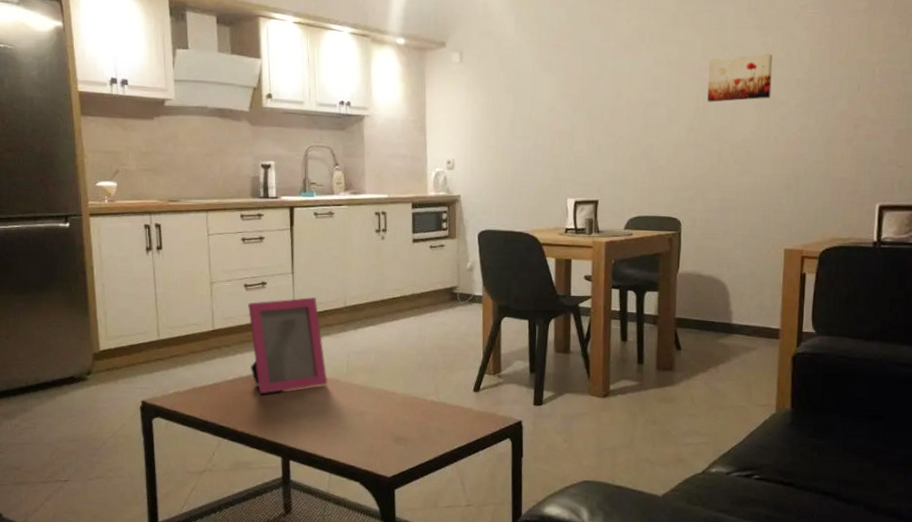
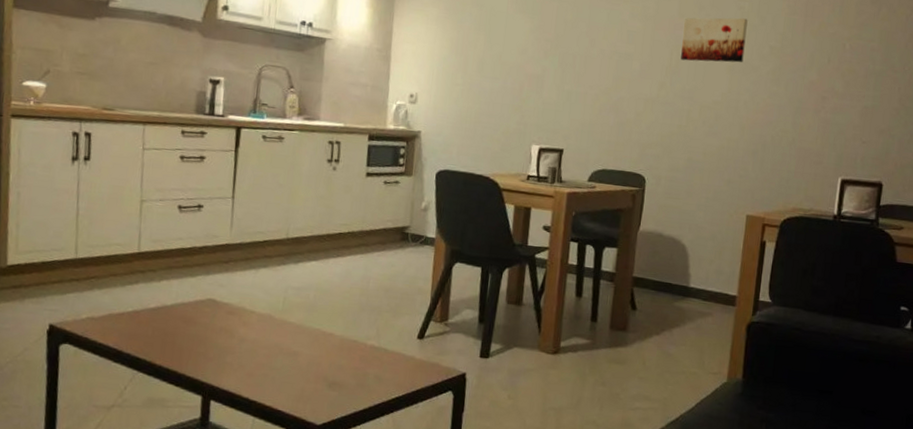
picture frame: present [248,297,327,394] -> none [176,225,261,326]

